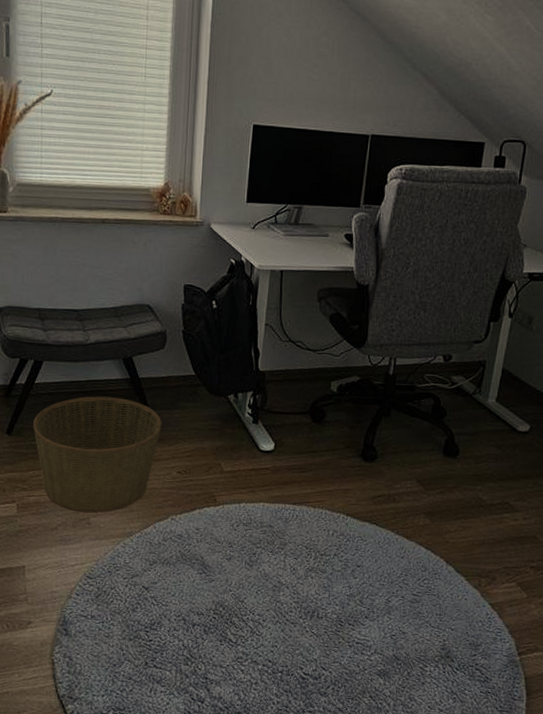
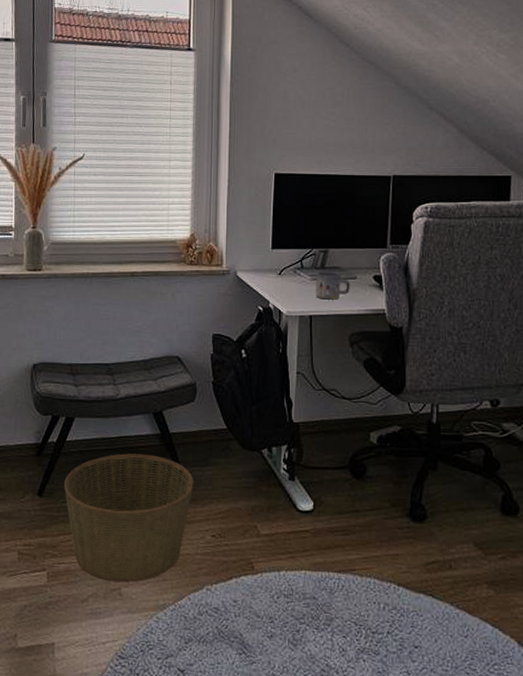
mug: none [288,228,322,256] -> present [316,272,350,300]

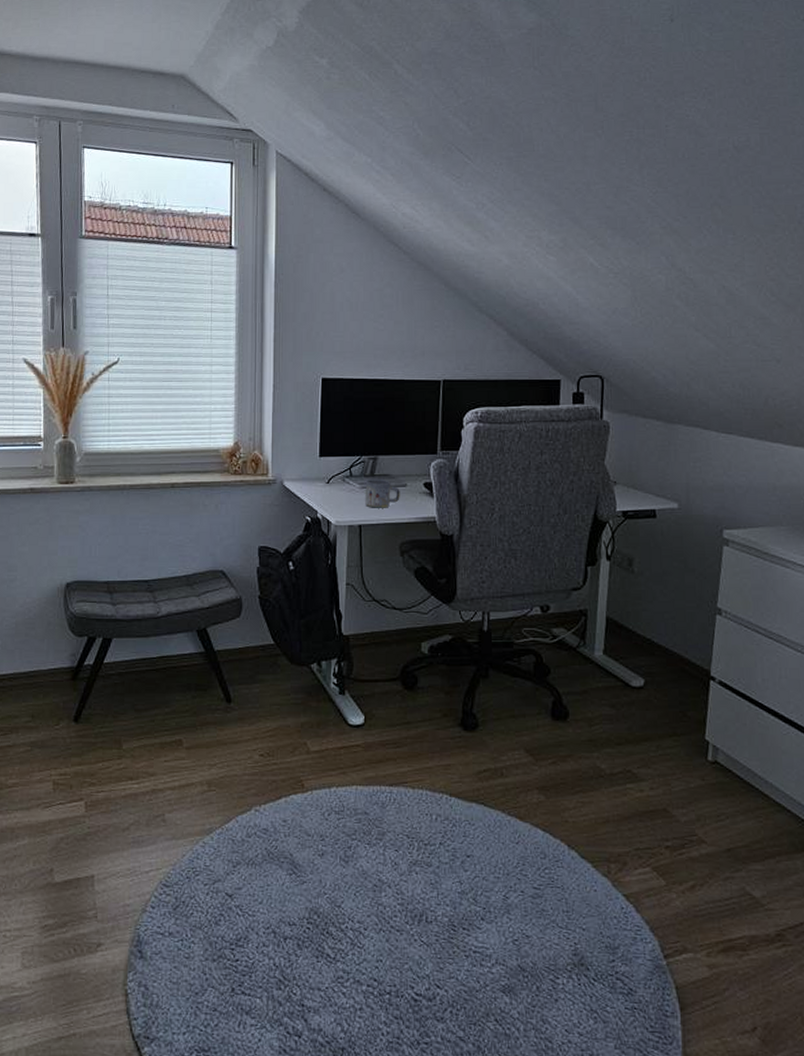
basket: present [64,453,194,582] -> none [102,674,241,807]

